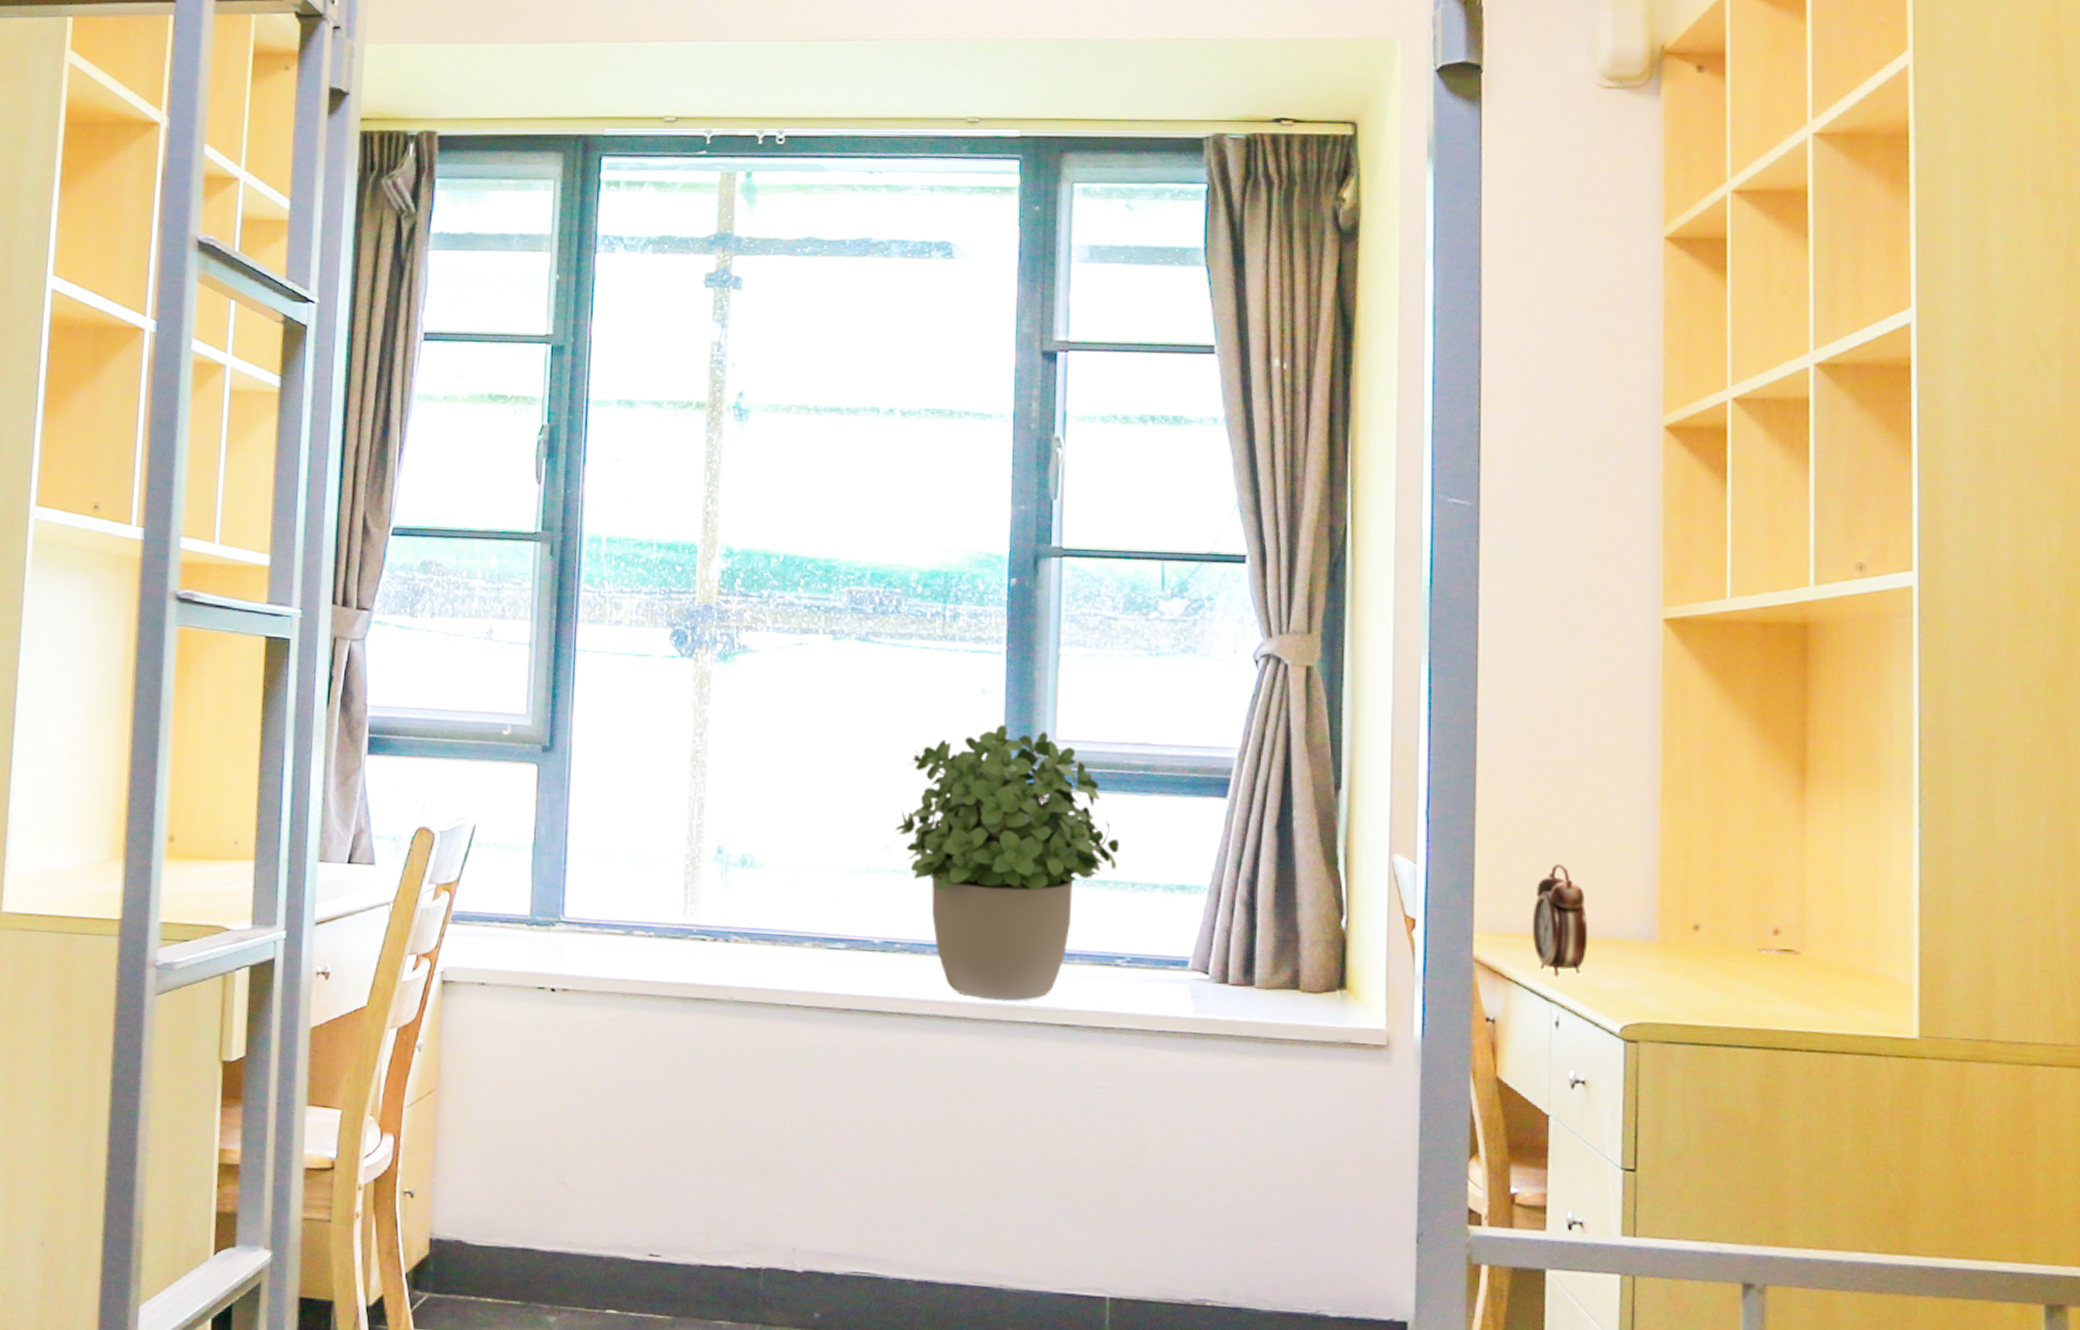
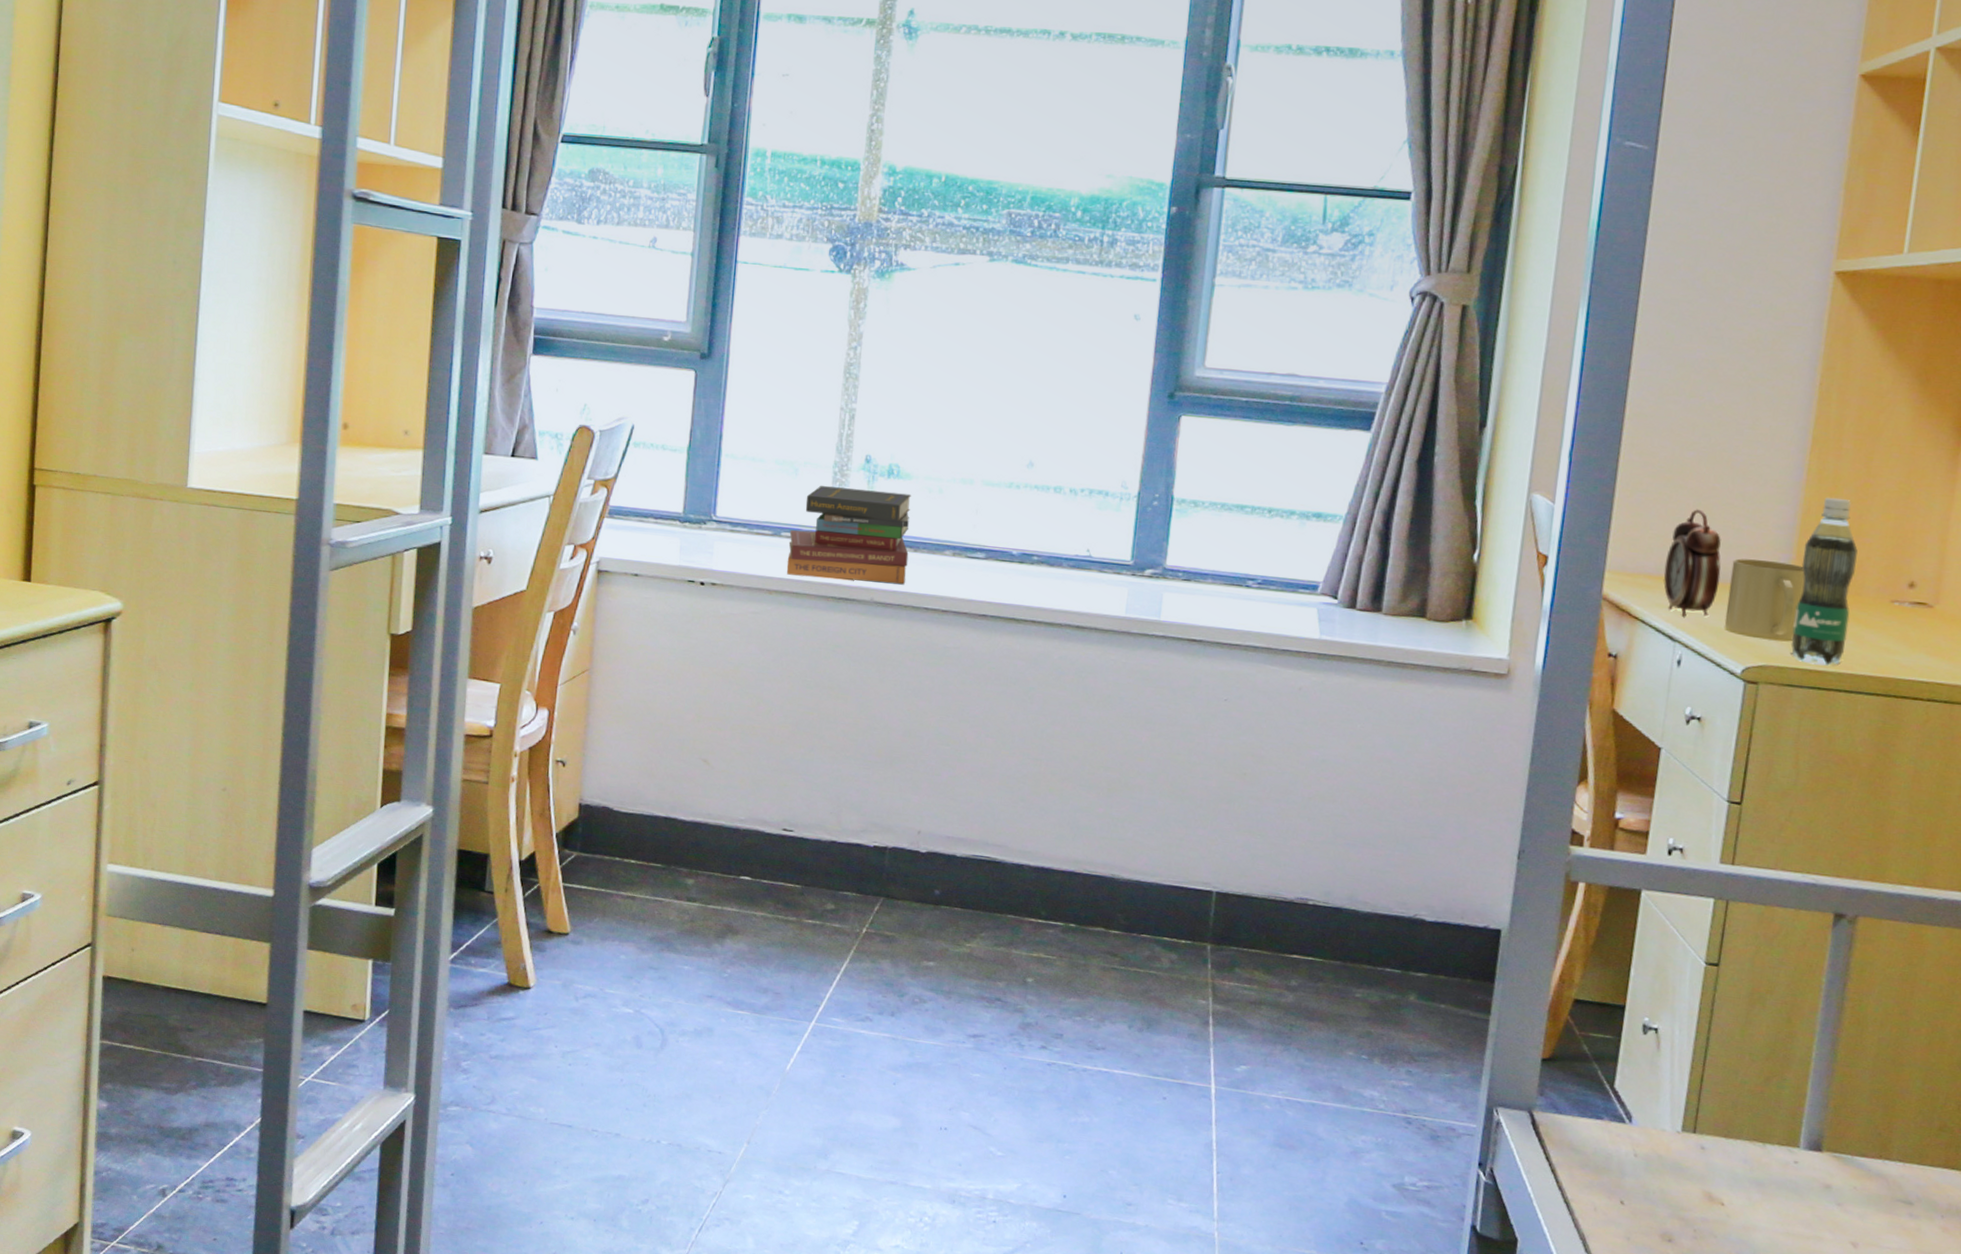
books: none [641,880,767,980] -> present [786,486,911,584]
potted plant: present [895,725,1120,1001] -> none [1039,351,1260,615]
mug: none [1597,912,1672,997] -> present [1723,558,1805,642]
bottle: none [1665,845,1720,1020] -> present [1791,497,1858,666]

